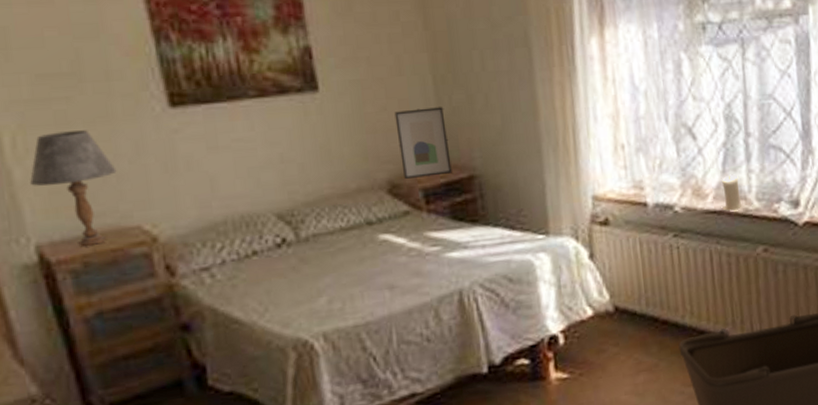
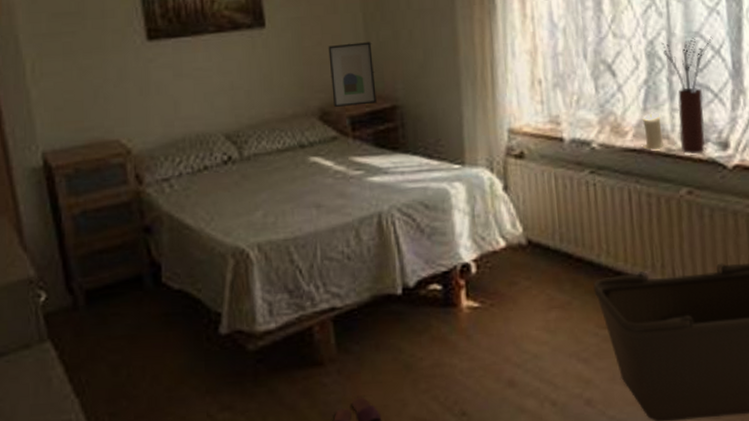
table lamp: present [30,130,117,246] -> none [42,59,105,155]
vase: none [738,99,785,213] -> present [661,36,713,154]

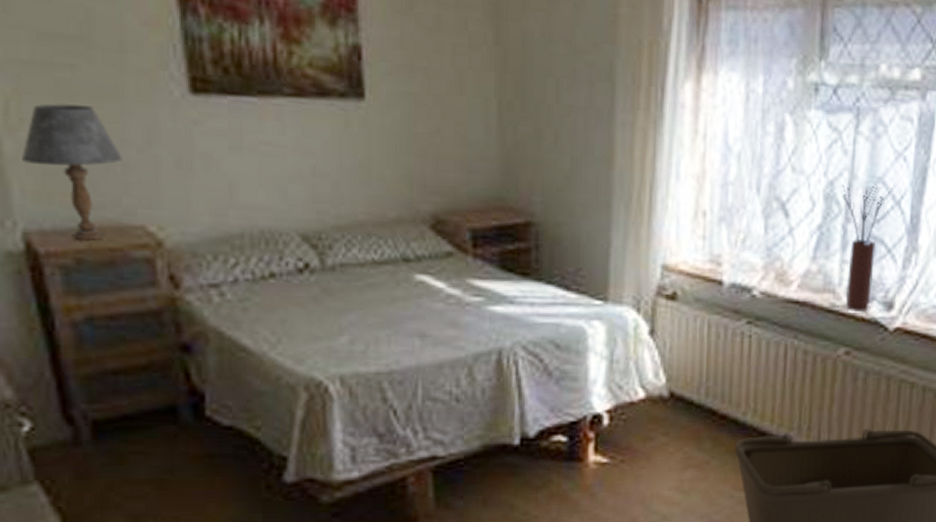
table lamp: none [42,59,105,155] -> present [22,103,123,240]
picture frame: present [328,41,377,108] -> none [449,136,508,218]
candle: present [642,112,664,150] -> none [806,262,830,304]

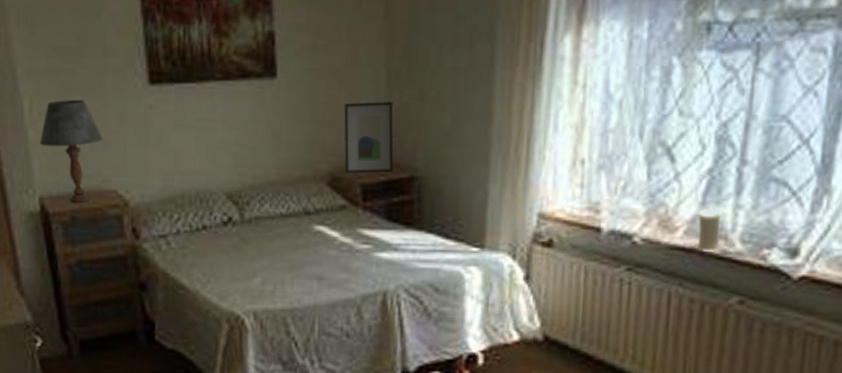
picture frame: none [449,136,508,218] -> present [343,100,394,174]
candle: none [806,262,830,304] -> present [694,207,721,250]
vase: present [842,182,896,313] -> none [737,121,803,260]

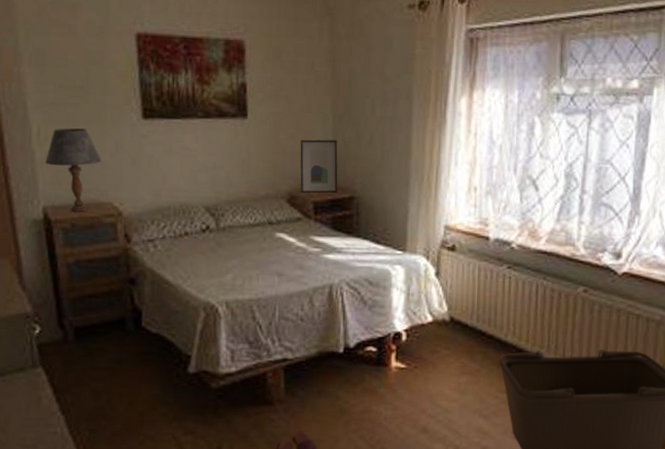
candle: present [694,207,721,250] -> none [553,223,570,254]

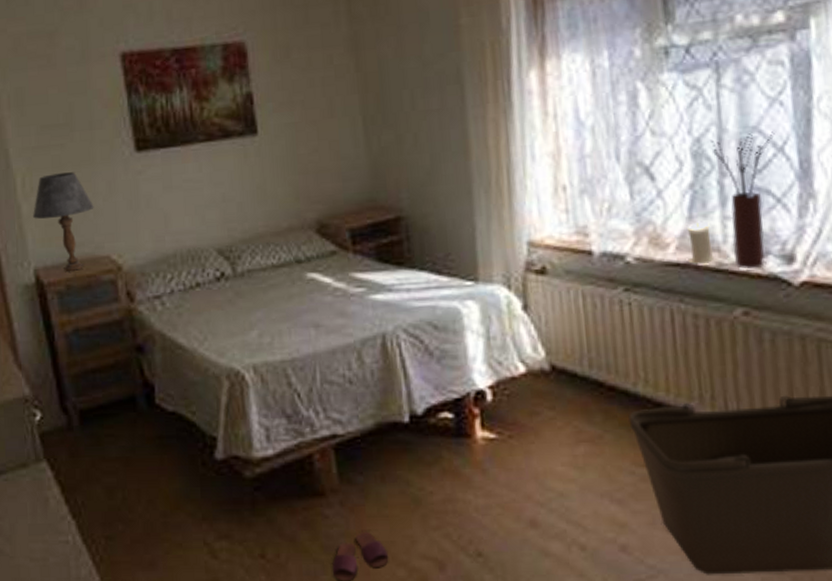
picture frame: present [299,139,338,194] -> none [325,146,379,220]
candle: none [553,223,570,254] -> present [686,221,713,264]
vase: none [578,164,621,261] -> present [710,132,775,269]

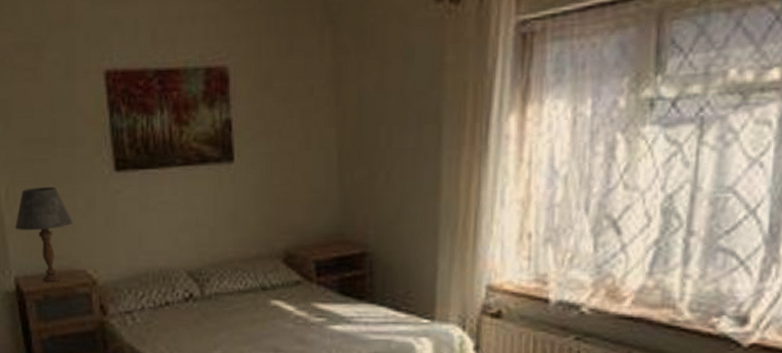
candle: present [686,221,713,264] -> none [642,277,669,319]
vase: present [710,132,775,269] -> none [682,192,750,328]

